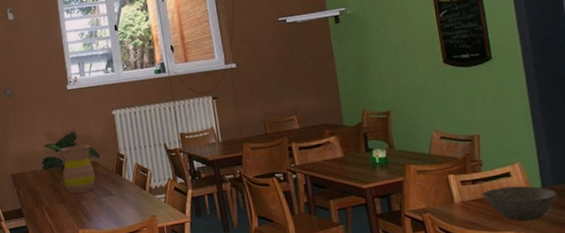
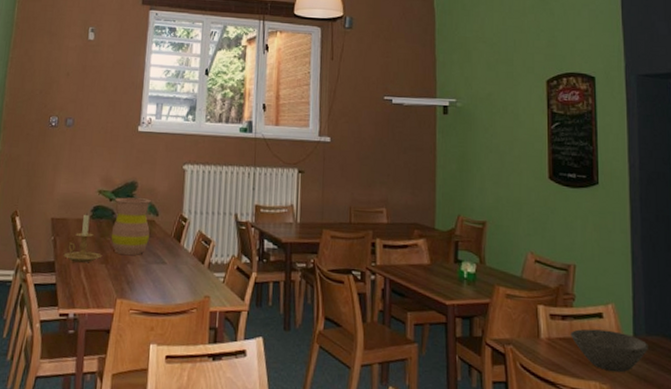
candle holder: none [27,165,59,206] -> present [63,213,102,263]

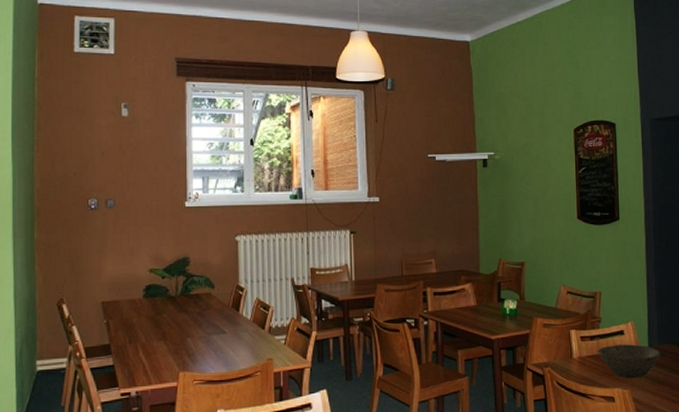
candle holder: present [63,213,102,263] -> none [118,292,159,342]
vase: present [111,197,151,255] -> none [167,273,207,329]

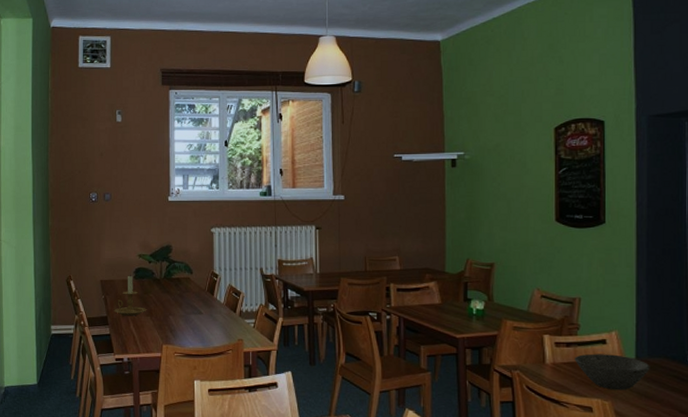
candle holder: none [118,292,159,342] -> present [114,274,146,316]

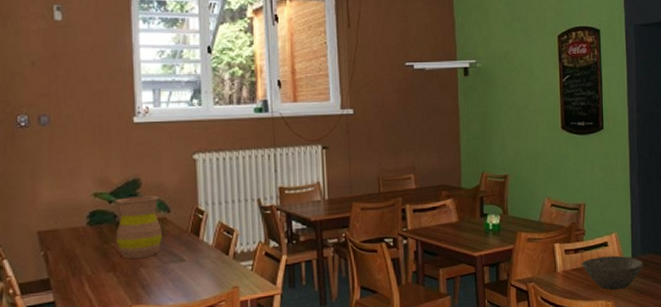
candle holder: present [114,274,146,316] -> none [59,220,107,276]
vase: none [153,259,186,308] -> present [114,195,162,259]

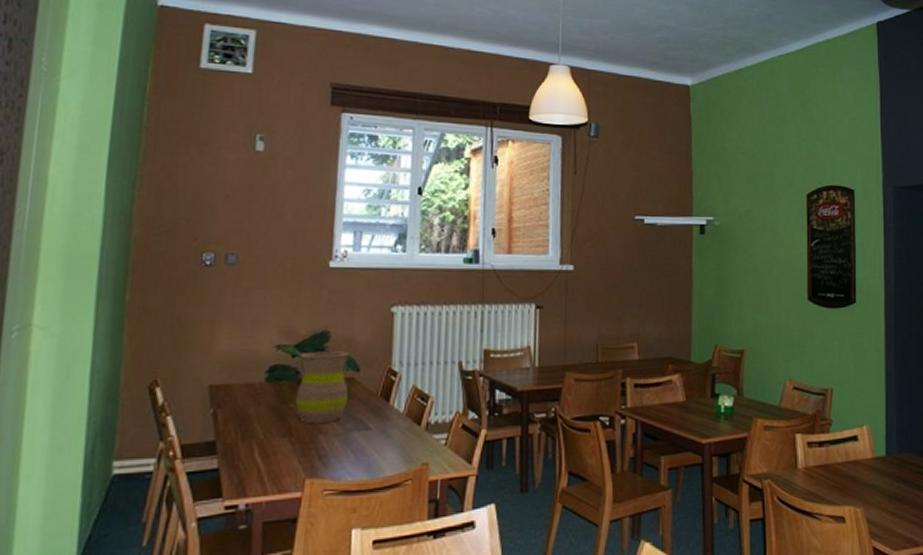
bowl: present [582,255,643,290] -> none [827,452,899,494]

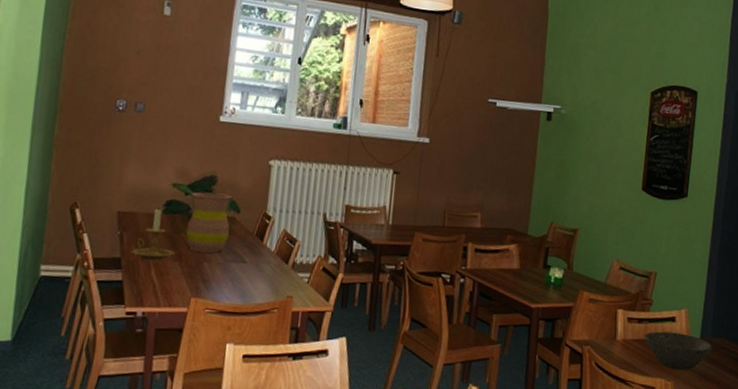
candle holder: none [228,375,283,439] -> present [131,207,175,260]
bowl: none [827,452,899,494] -> present [644,331,712,371]

